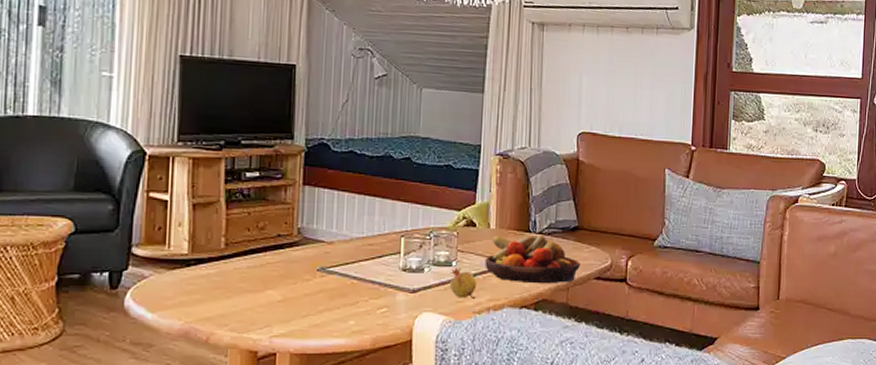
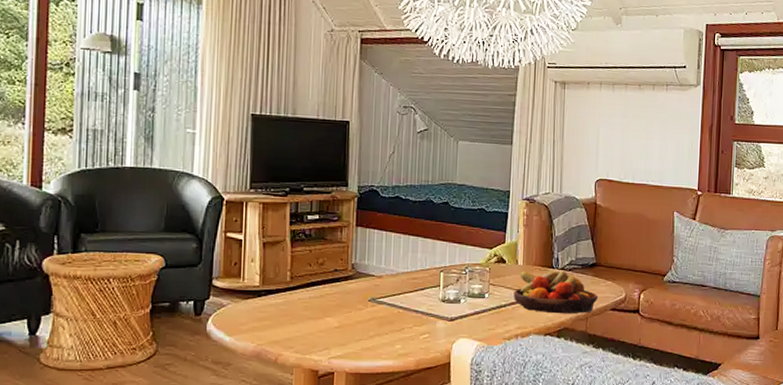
fruit: present [449,267,477,299] -> none [482,298,507,327]

